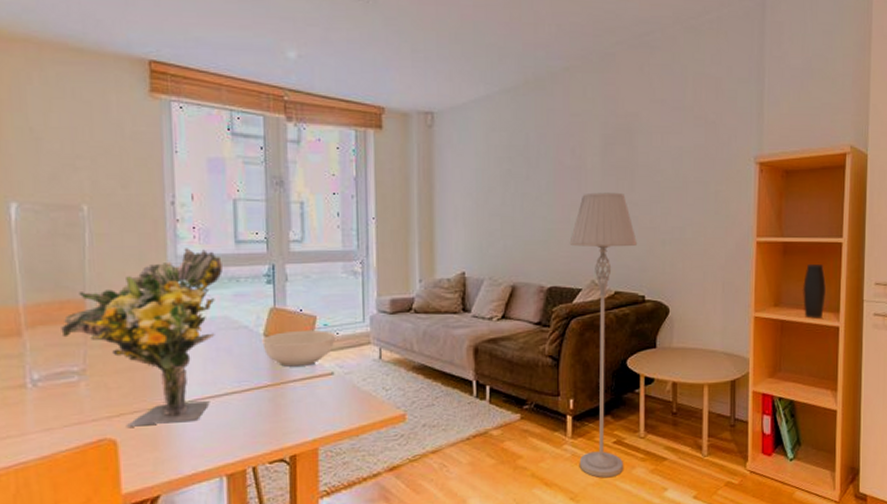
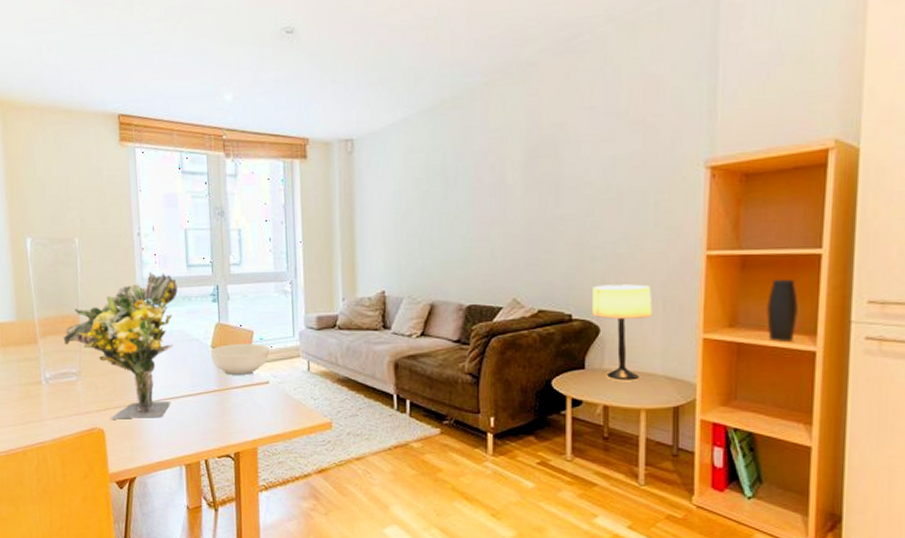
floor lamp: present [569,192,637,478] -> none [489,207,563,498]
table lamp: none [663,267,714,358] -> present [592,284,653,381]

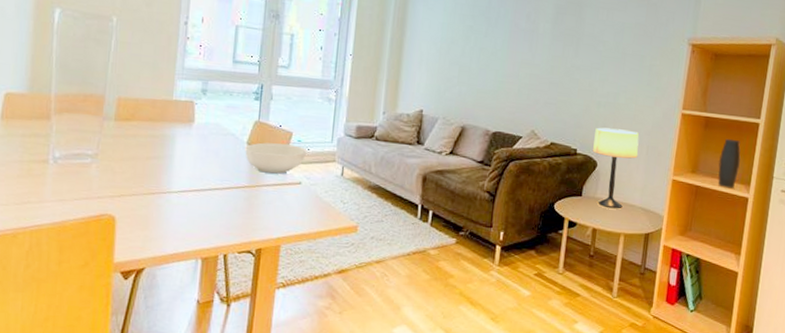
bouquet: present [63,272,178,419] -> none [82,62,220,208]

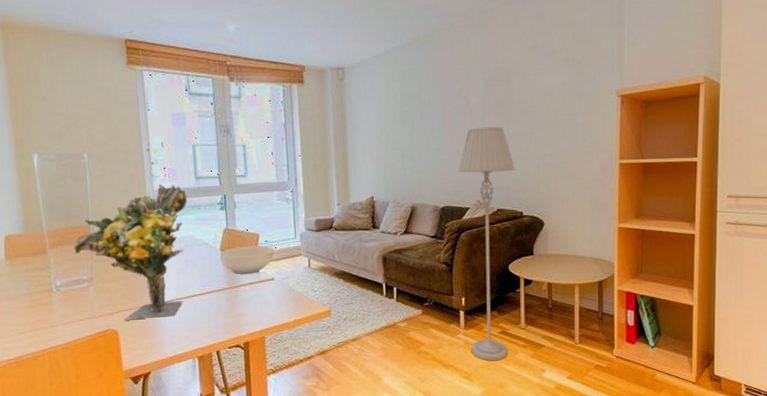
bouquet: none [82,62,220,208] -> present [74,184,187,321]
floor lamp: none [502,54,576,305] -> present [458,126,515,361]
table lamp: present [593,127,639,209] -> none [538,187,582,263]
vase: present [717,138,741,189] -> none [660,180,682,228]

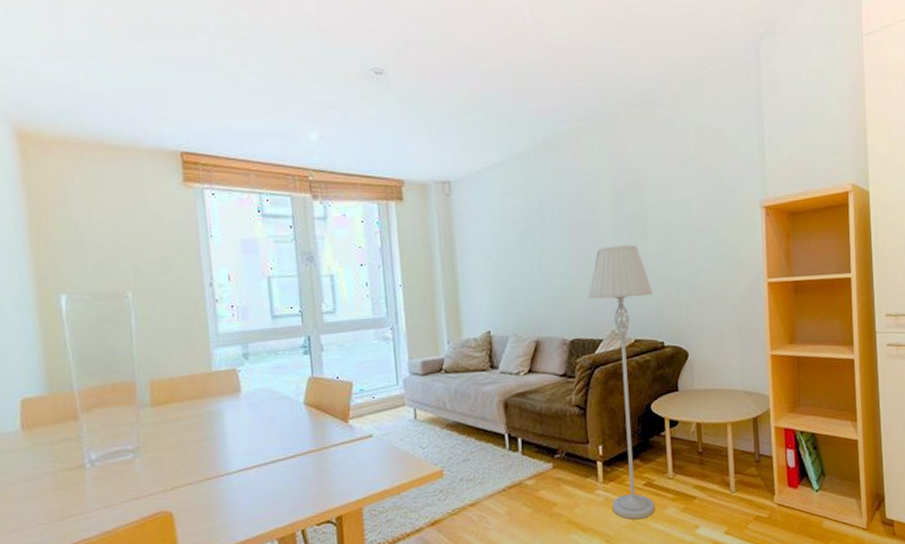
bouquet: present [74,184,187,321] -> none [114,326,262,499]
bowl: present [219,245,274,274] -> none [303,395,372,432]

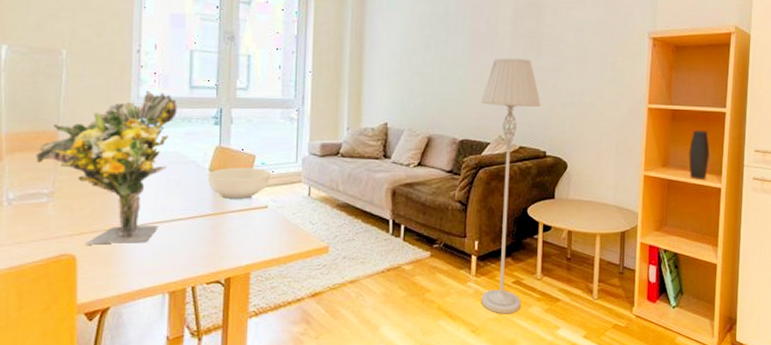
bouquet: none [114,326,262,499] -> present [36,90,177,245]
bowl: none [303,395,372,432] -> present [207,168,271,199]
vase: none [815,299,839,353] -> present [688,130,710,180]

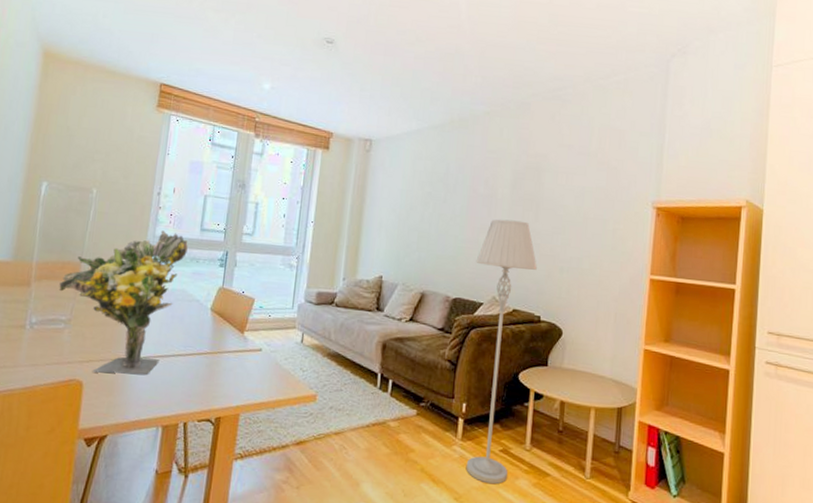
bowl: present [207,168,271,199] -> none [208,308,268,341]
vase: present [688,130,710,180] -> none [693,305,717,360]

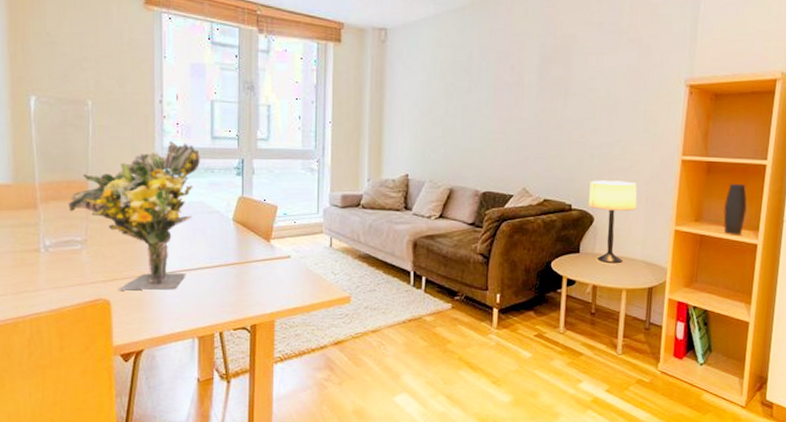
floor lamp: present [466,219,537,485] -> none [502,107,567,367]
table lamp: none [557,293,606,381] -> present [588,180,637,264]
vase: none [693,305,717,360] -> present [723,183,747,235]

